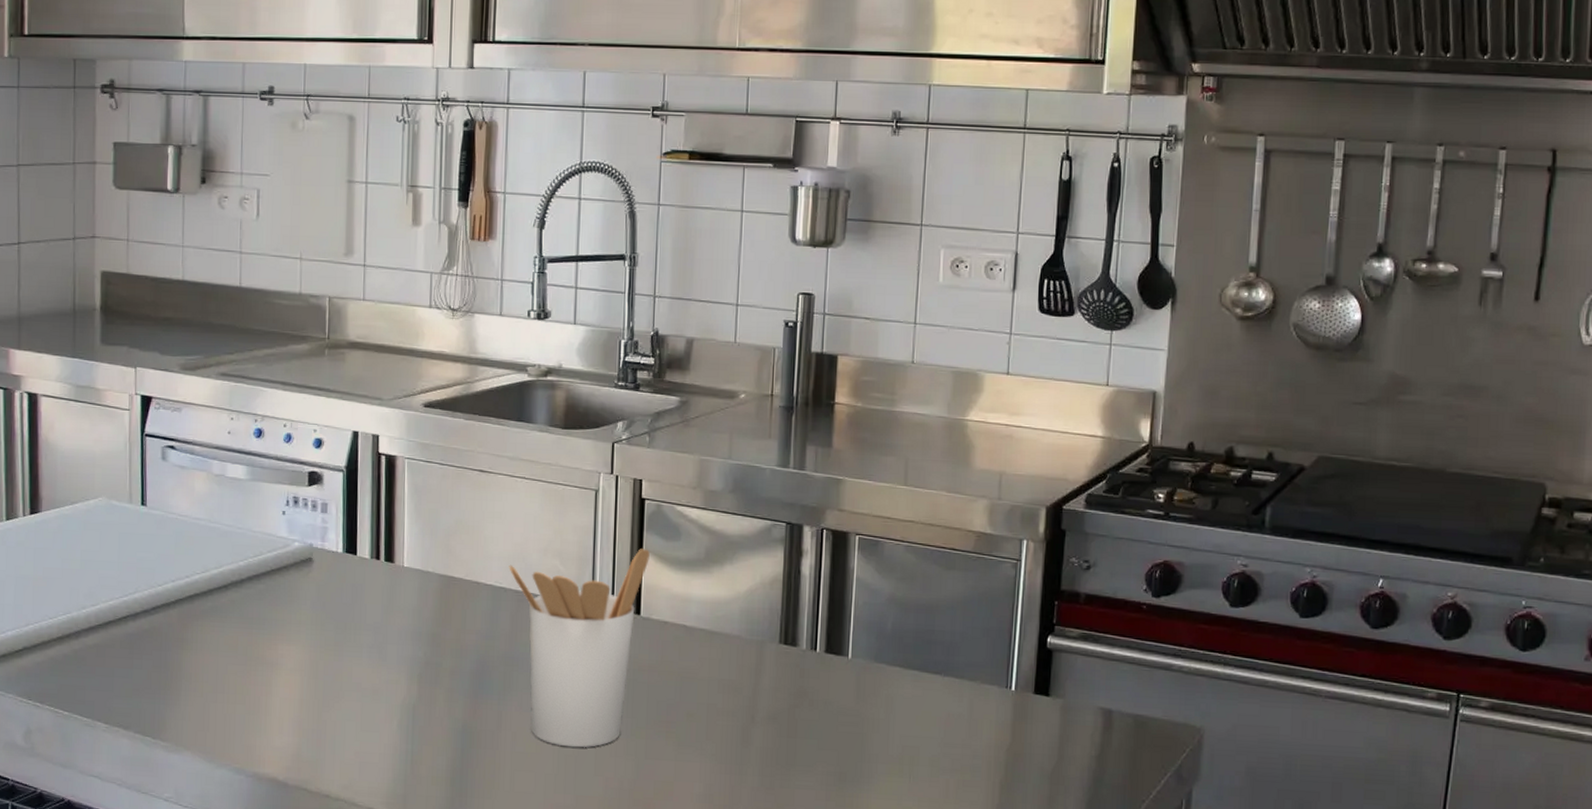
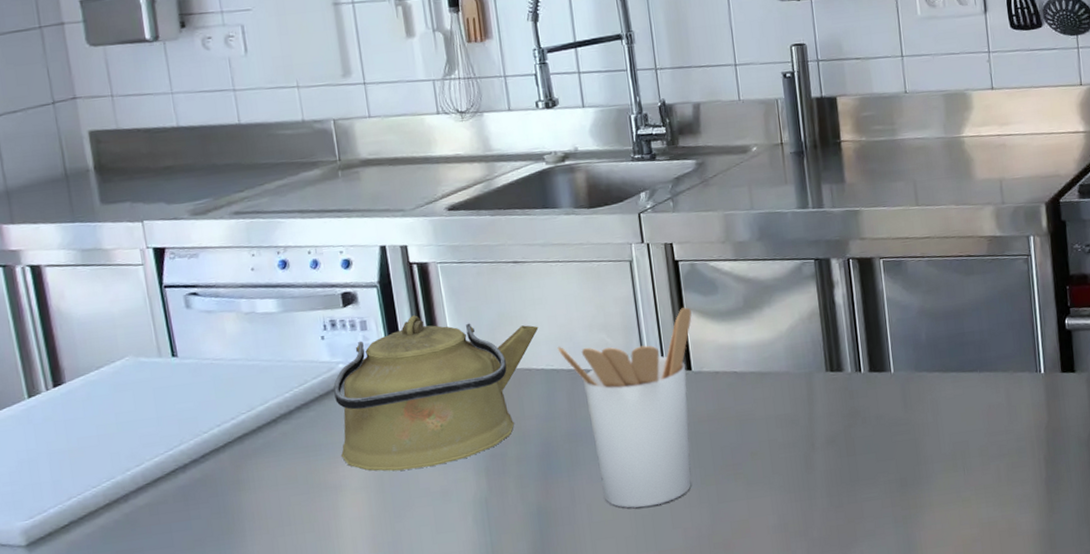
kettle: none [283,507,494,662] -> present [333,315,539,471]

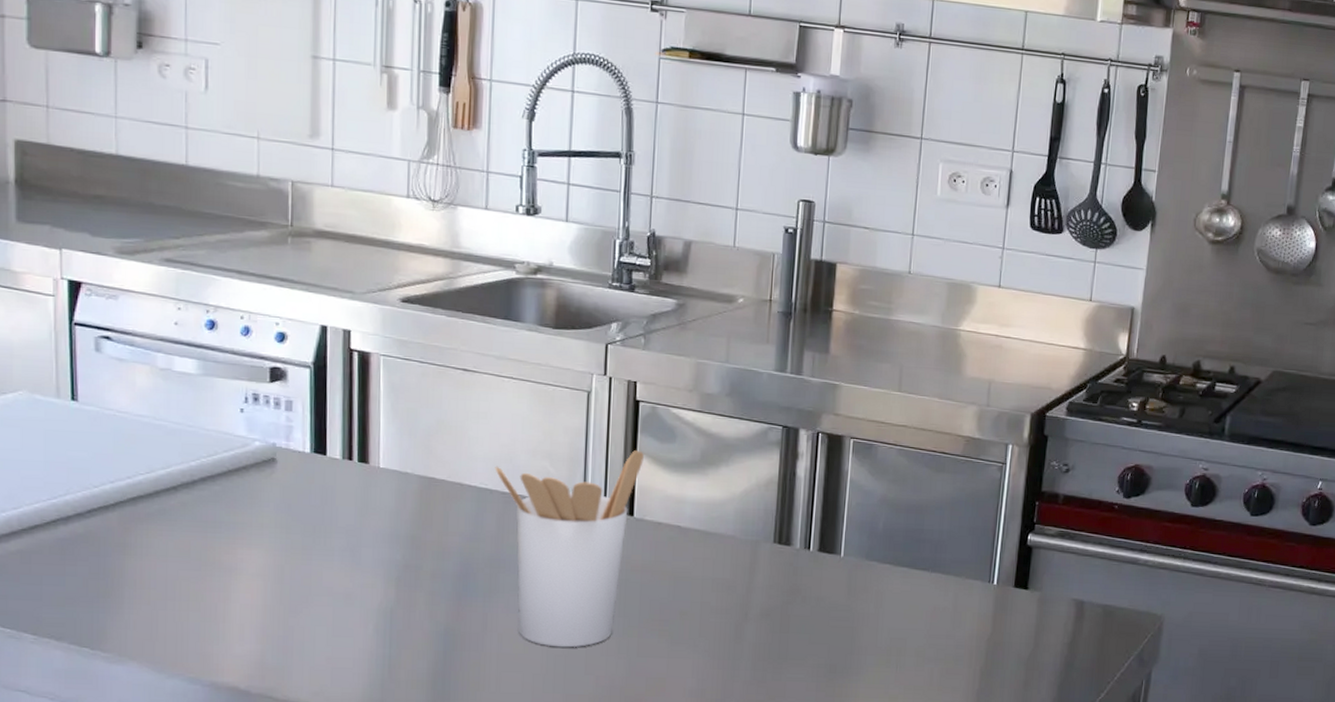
kettle: present [333,315,539,471] -> none [242,405,478,566]

